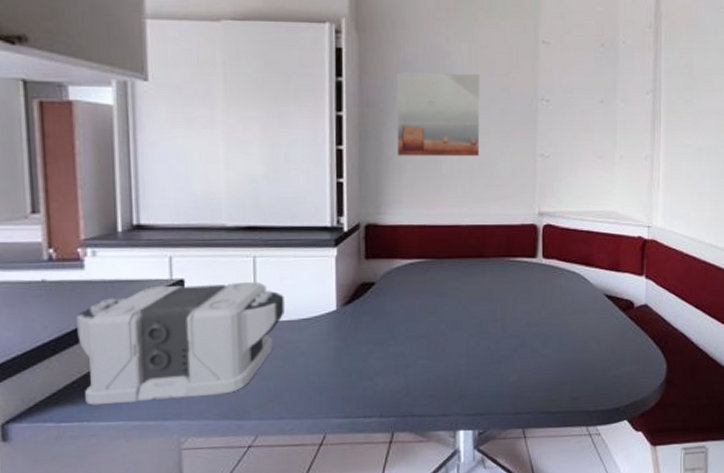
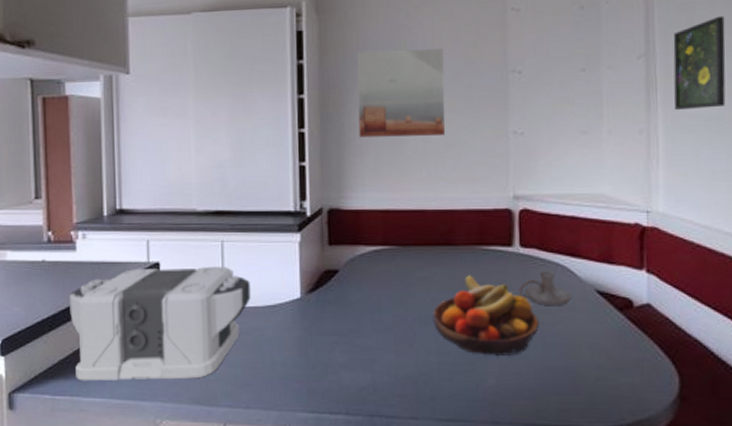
fruit bowl: none [464,284,556,355] -> present [433,275,539,356]
candle holder: none [540,278,584,310] -> present [518,270,571,307]
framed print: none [674,61,716,141] -> present [673,16,726,111]

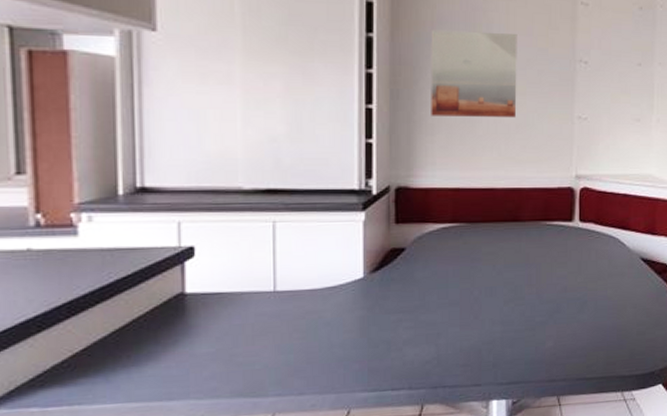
speaker: present [69,266,251,381] -> none [68,248,307,387]
fruit bowl: present [433,275,539,356] -> none [498,249,592,321]
candle holder: present [518,270,571,307] -> none [576,242,620,274]

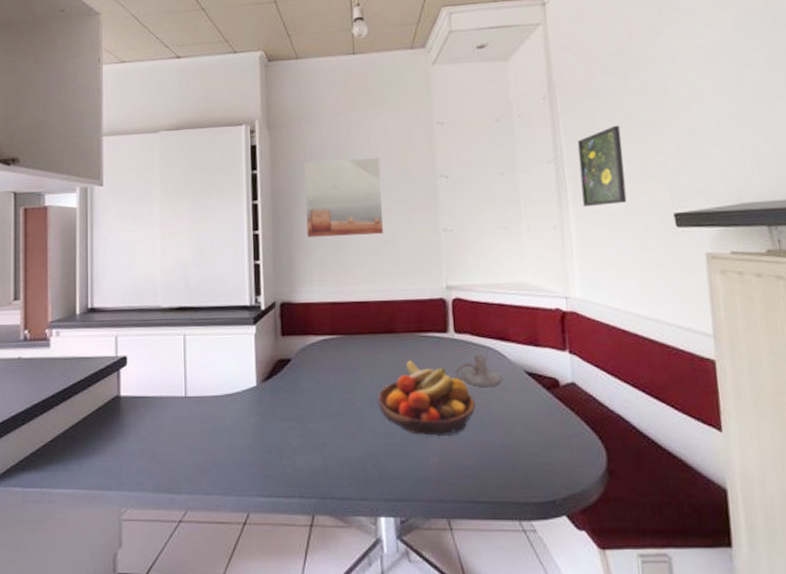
fruit bowl: none [498,249,592,321] -> present [378,360,475,436]
candle holder: none [576,242,620,274] -> present [455,354,503,388]

